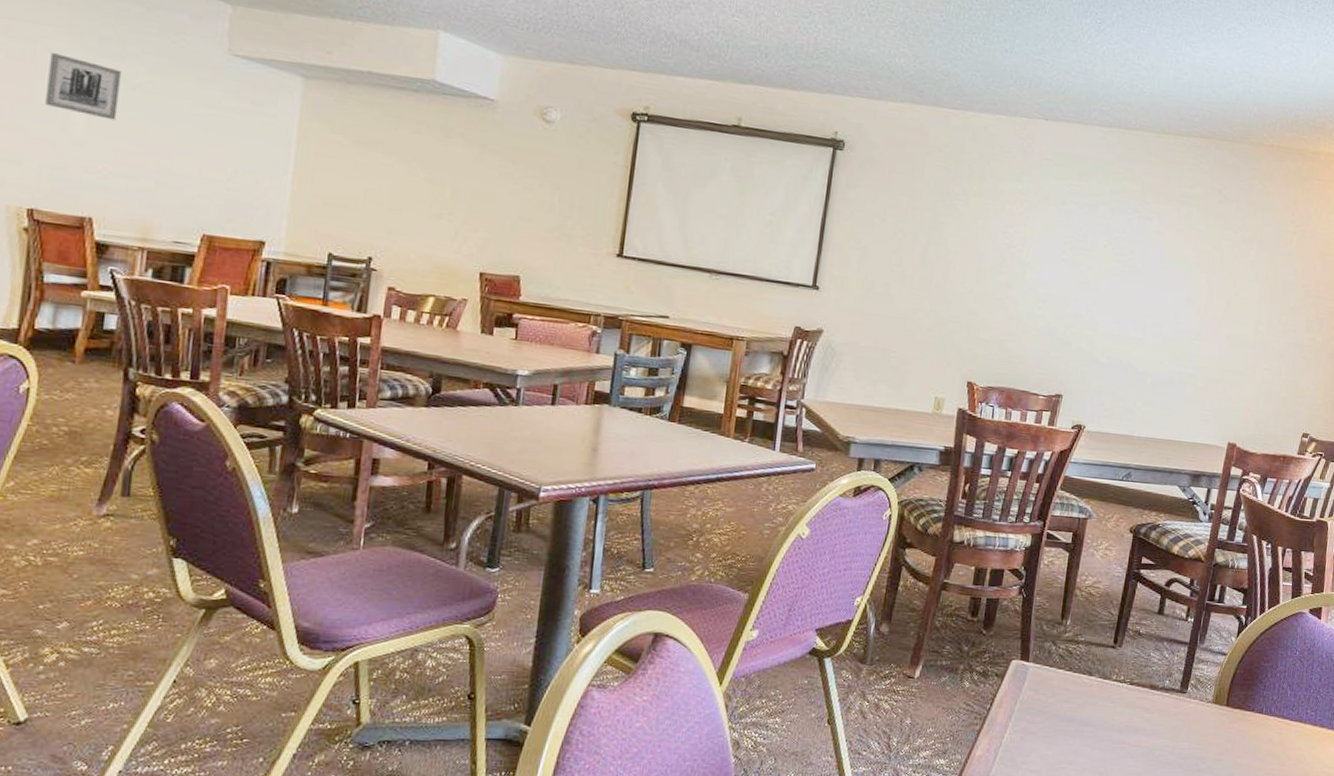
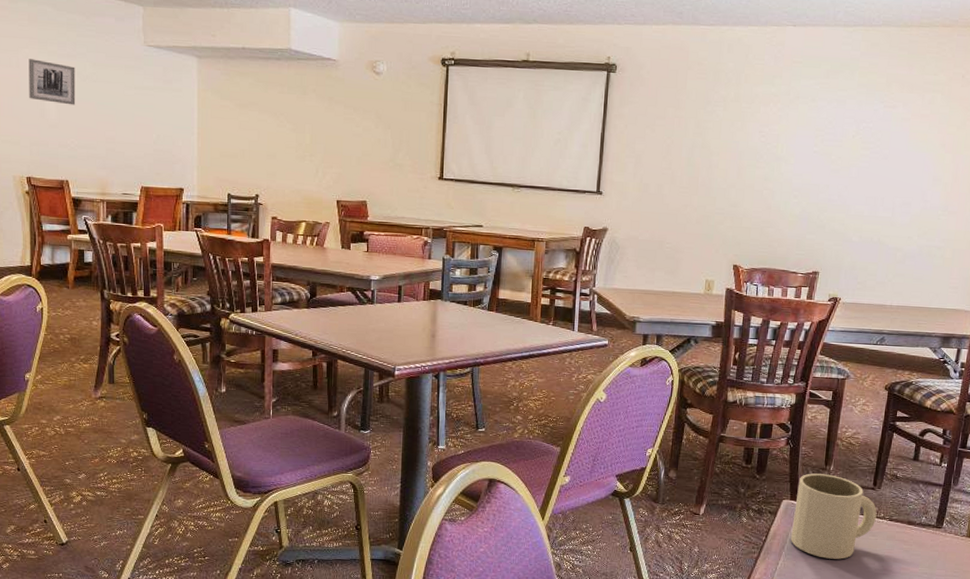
mug: none [1019,628,1117,731] -> present [791,473,877,559]

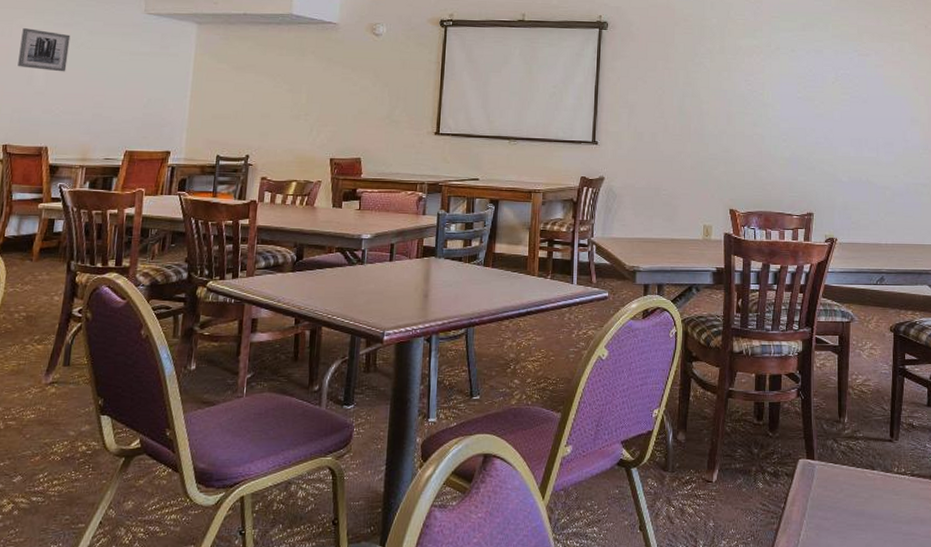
mug: present [791,473,877,559] -> none [811,427,898,525]

